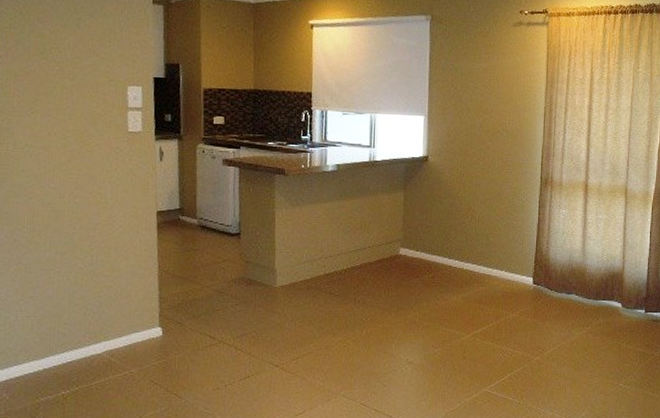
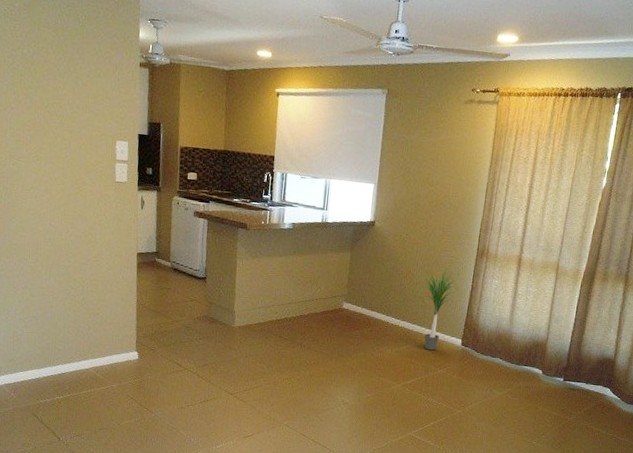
potted plant: none [475,200,531,293] -> present [412,267,464,350]

